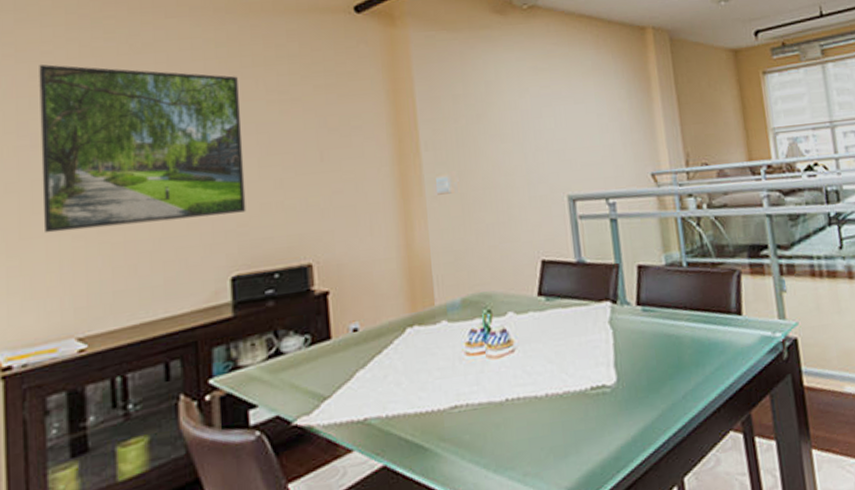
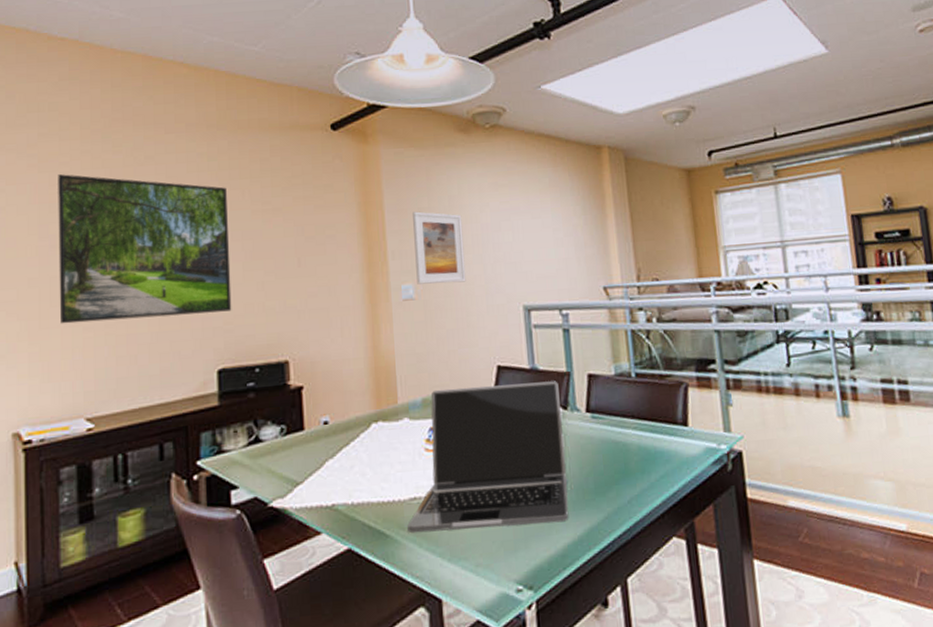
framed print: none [446,98,506,177] -> present [413,211,466,285]
laptop: none [448,274,622,444] -> present [407,381,569,533]

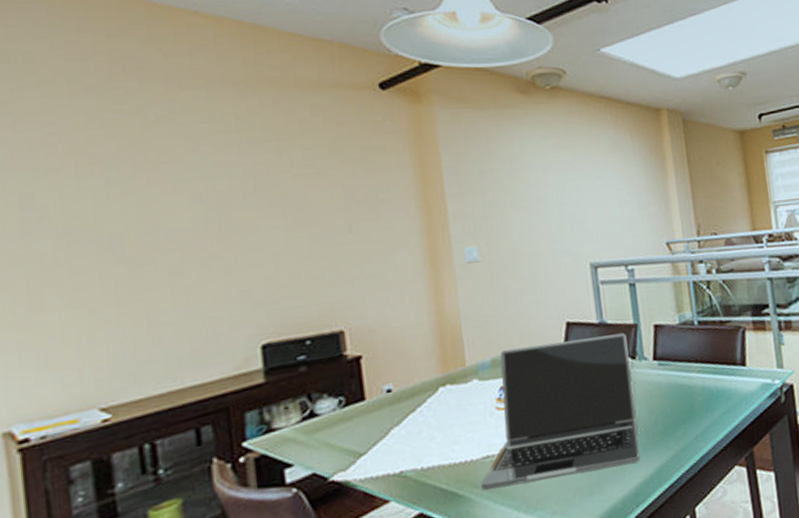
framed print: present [58,174,232,324] -> none [41,135,275,307]
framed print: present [413,211,466,285] -> none [473,173,532,247]

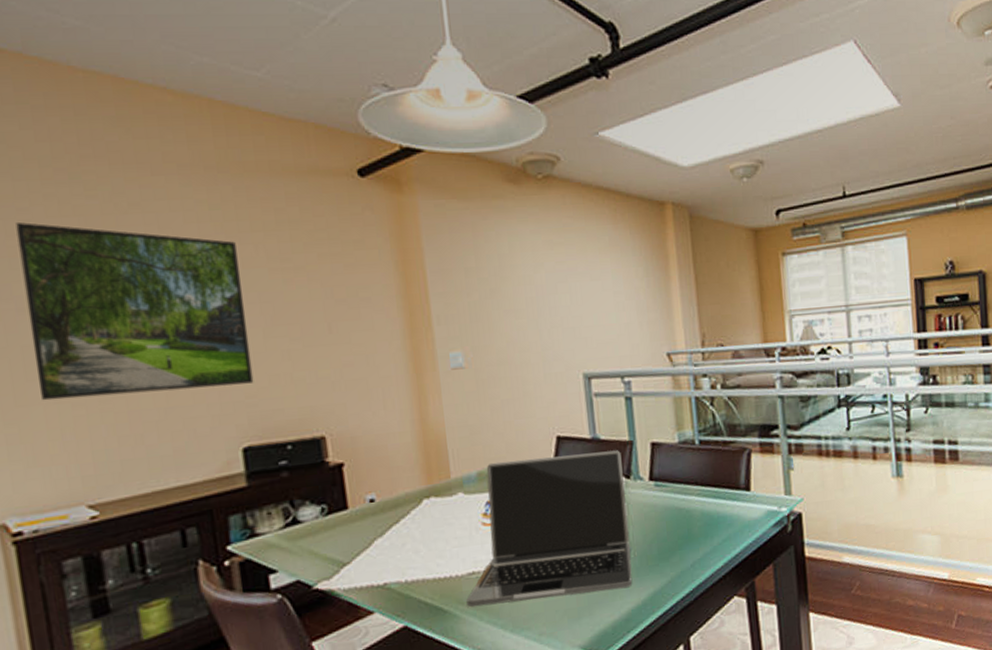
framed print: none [41,135,275,307] -> present [16,222,254,401]

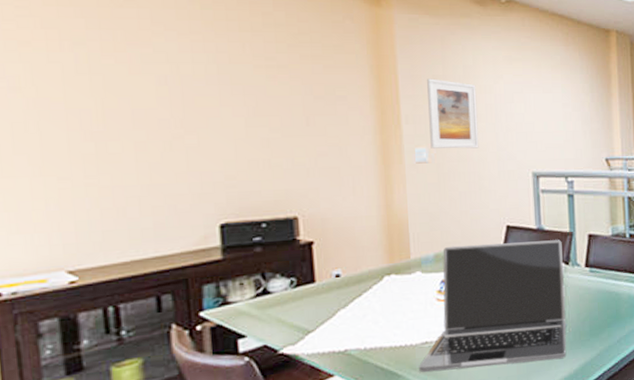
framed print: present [16,222,254,401] -> none [13,9,234,173]
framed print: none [458,271,521,352] -> present [427,78,479,149]

